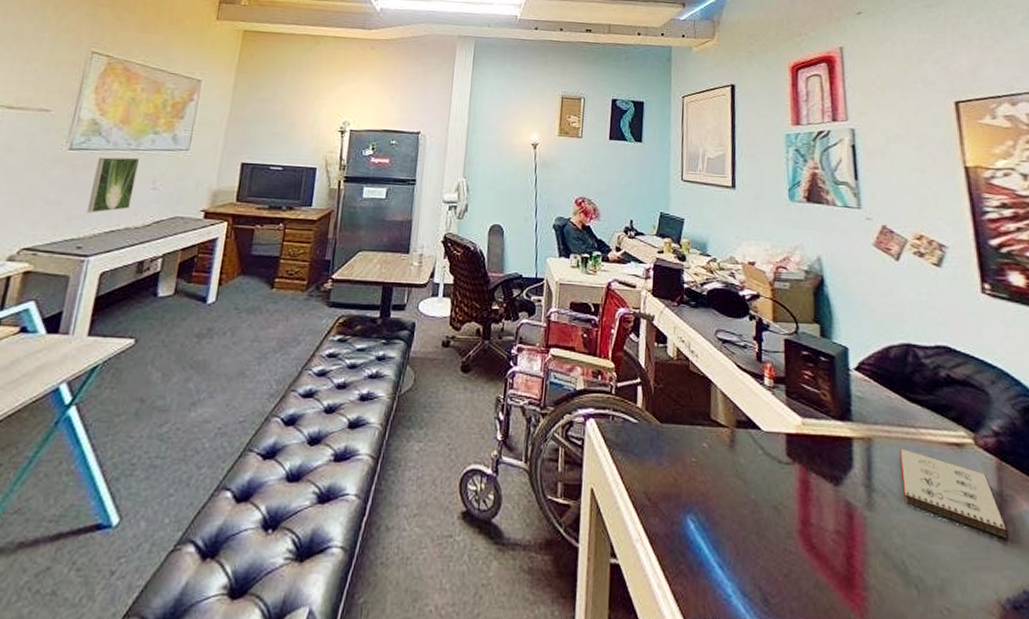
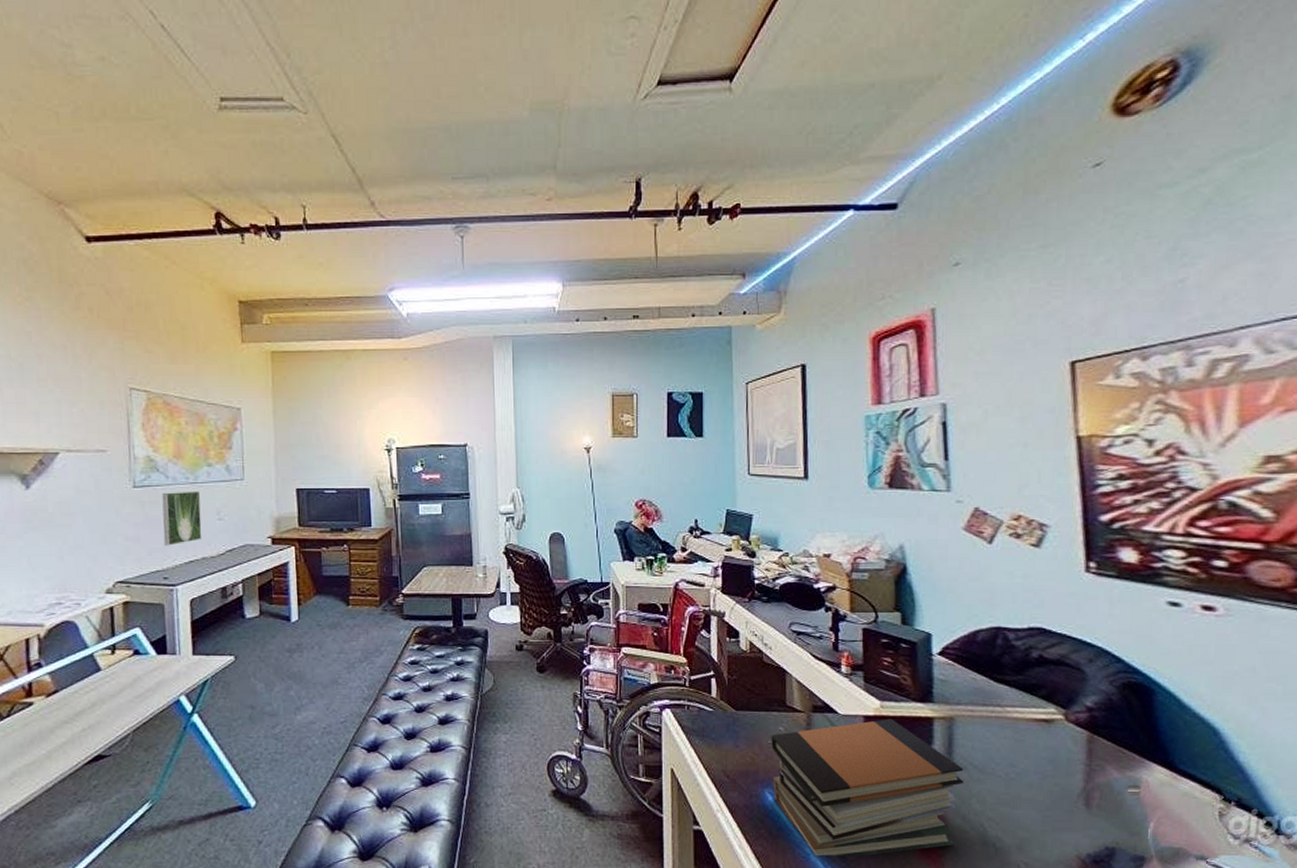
book stack: none [694,437,884,600] -> present [771,718,964,858]
notepad: present [899,448,1007,542] -> none [983,725,1093,806]

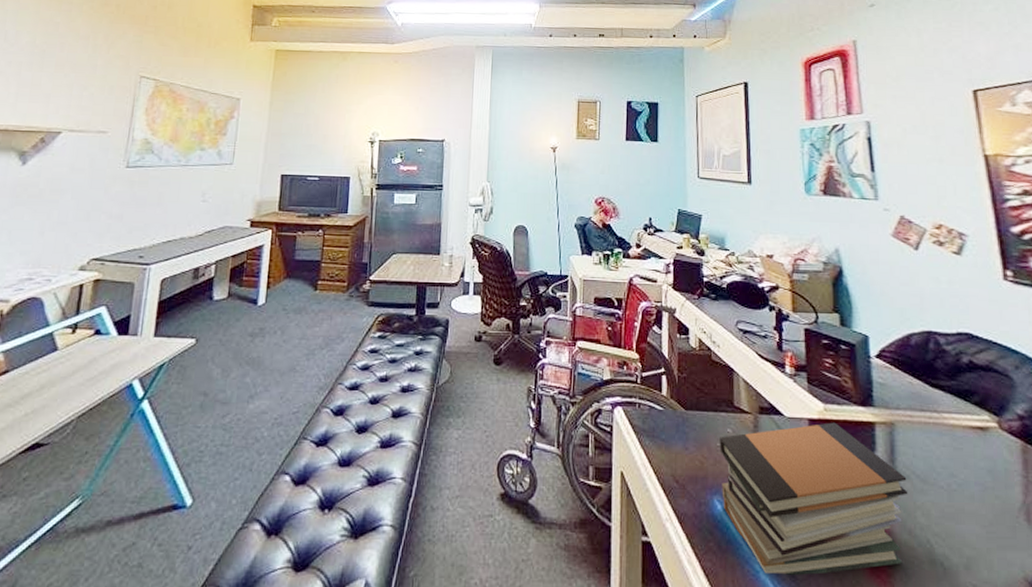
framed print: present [162,491,202,546] -> none [145,172,190,225]

